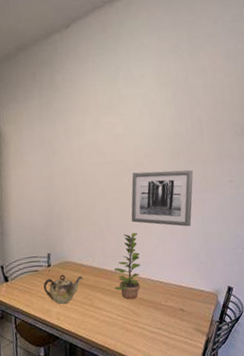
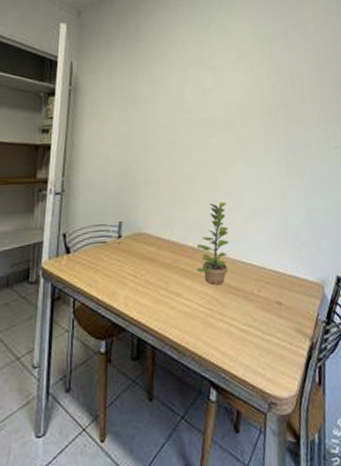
teapot: present [43,274,83,304] -> none [110,248,159,286]
wall art: present [131,169,193,227] -> none [219,131,293,199]

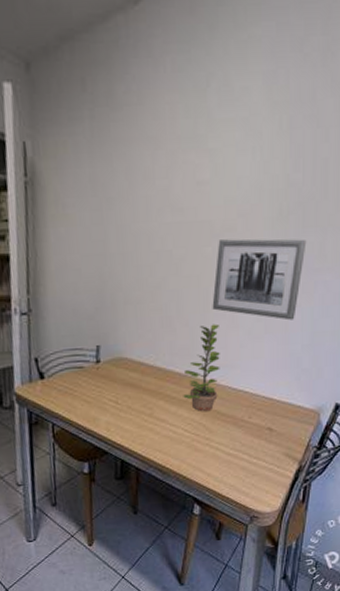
wall art: none [219,131,293,199] -> present [212,238,307,321]

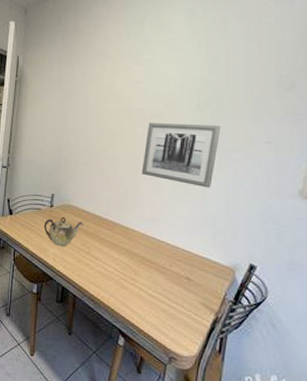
teapot: none [89,374,142,412] -> present [43,217,83,246]
plant: present [183,323,220,412] -> none [115,185,146,256]

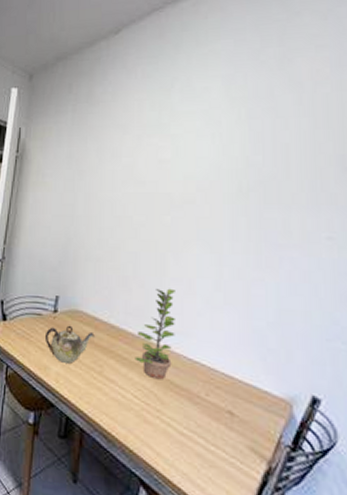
plant: none [115,185,146,256] -> present [135,288,175,380]
wall art: present [141,123,221,188] -> none [169,210,269,294]

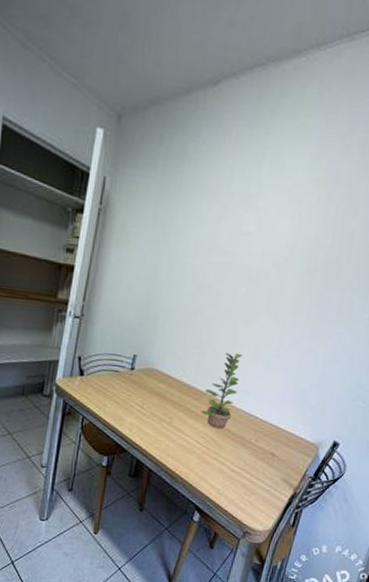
teapot: present [44,325,95,364] -> none [120,382,168,415]

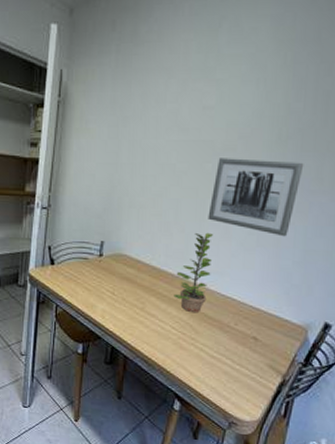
wall art: none [238,283,328,361] -> present [208,158,304,237]

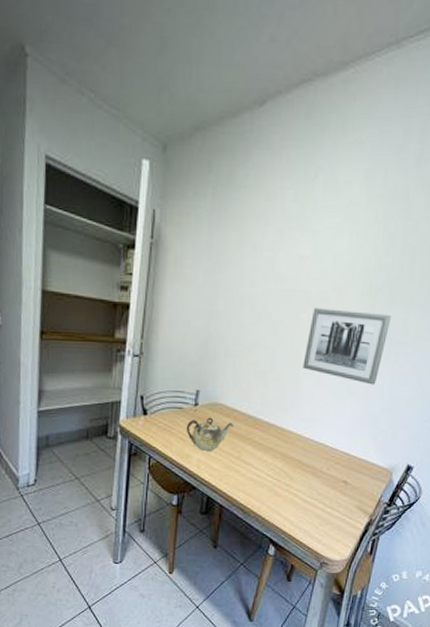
teapot: none [91,268,137,302] -> present [186,417,234,451]
plant: present [173,232,213,313] -> none [269,381,307,460]

